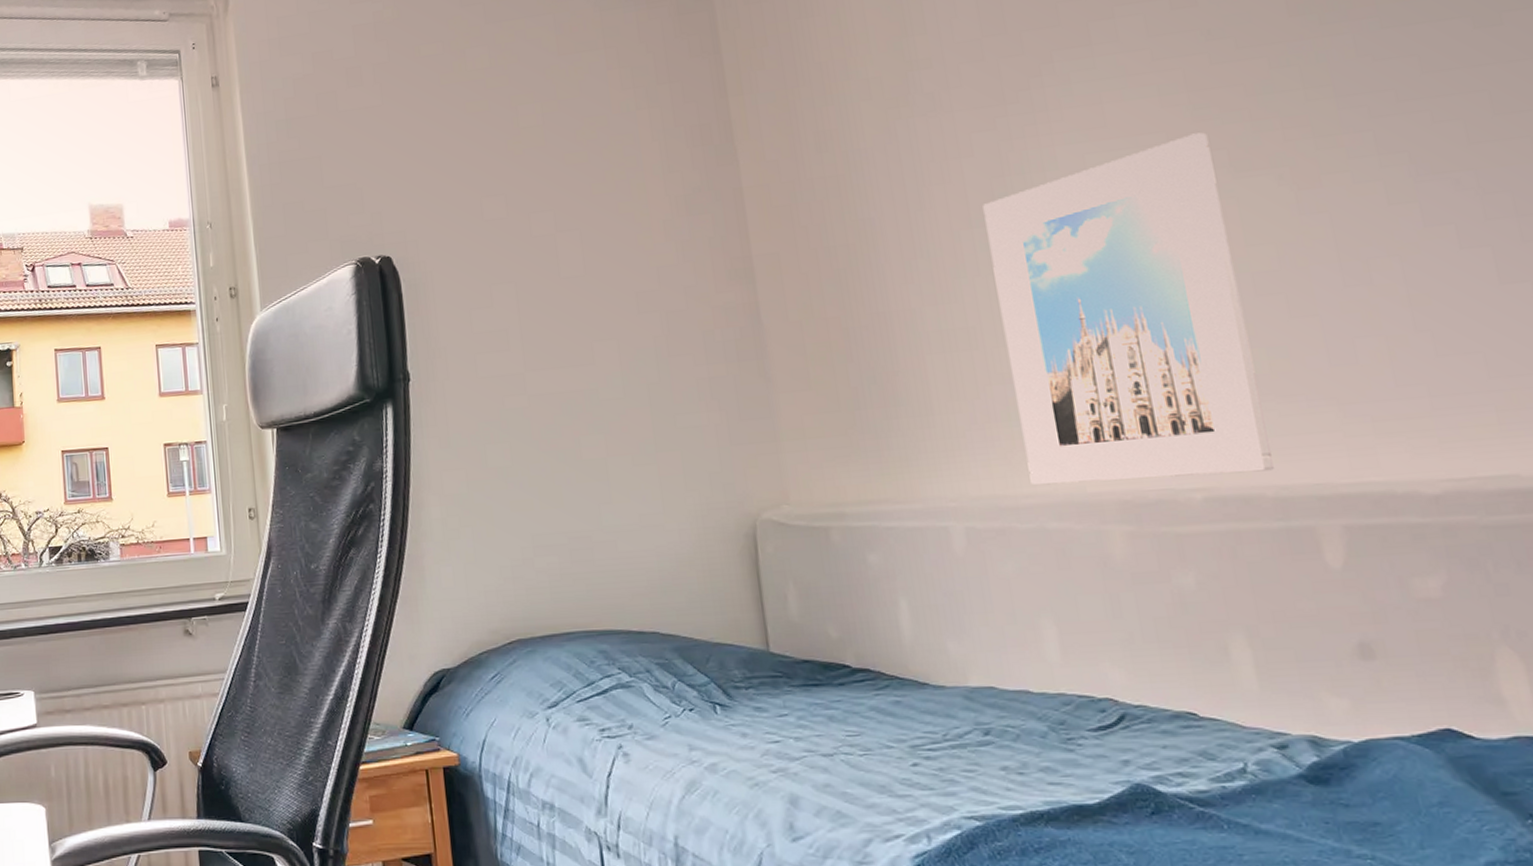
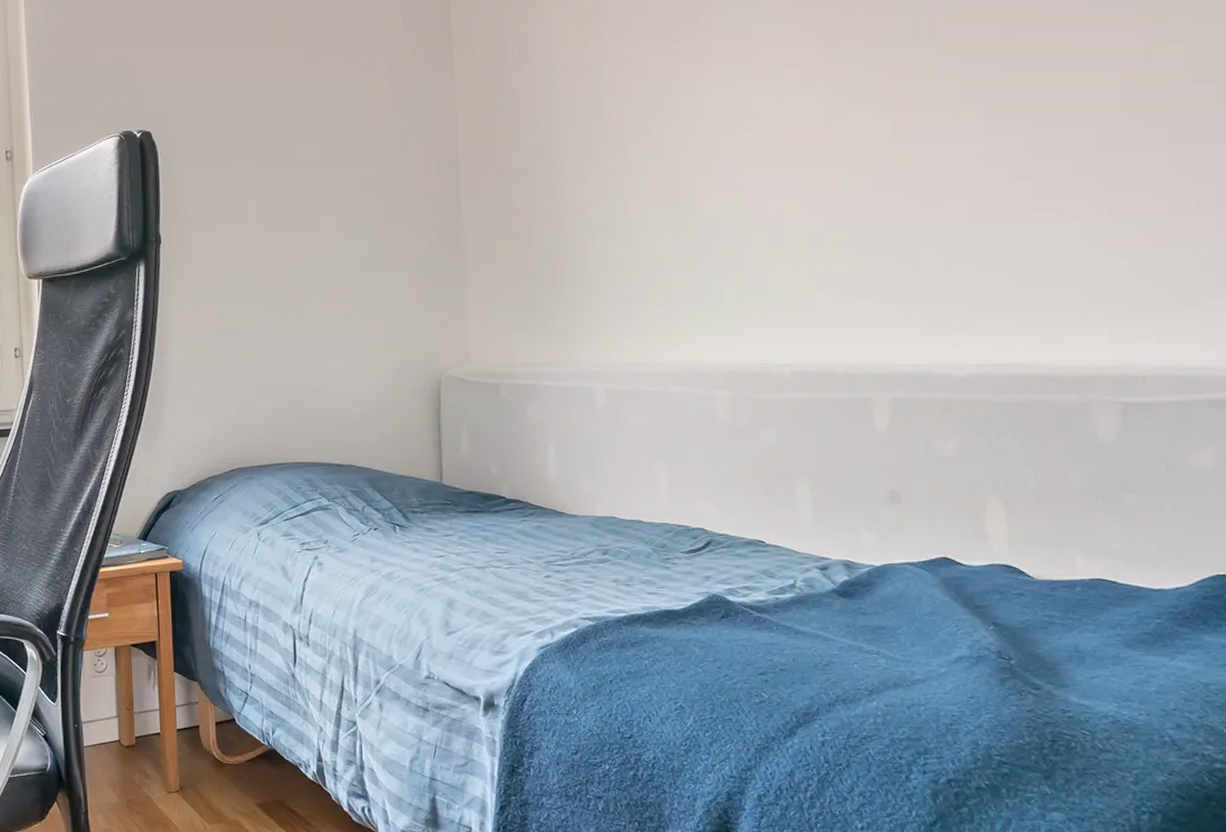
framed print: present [983,132,1274,486] -> none [649,69,847,357]

